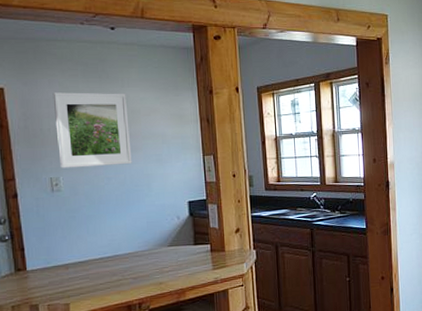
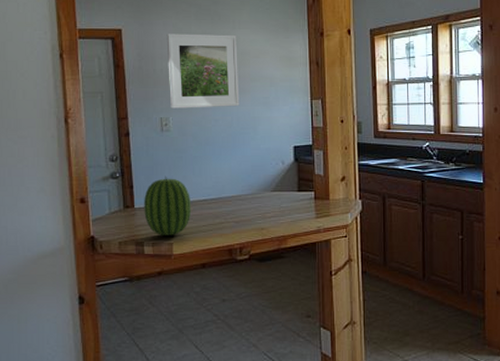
fruit: none [36,236,88,297] -> present [144,176,192,235]

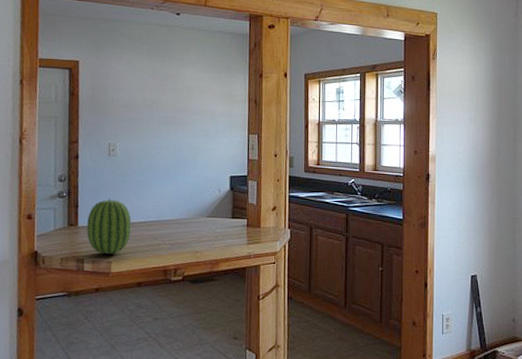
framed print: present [166,33,240,109] -> none [118,67,184,137]

